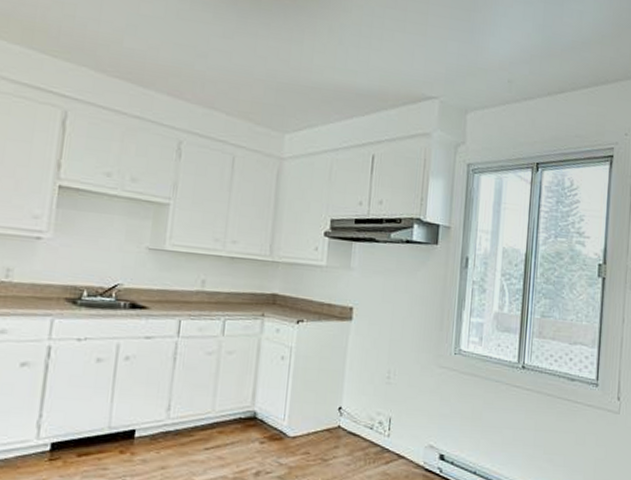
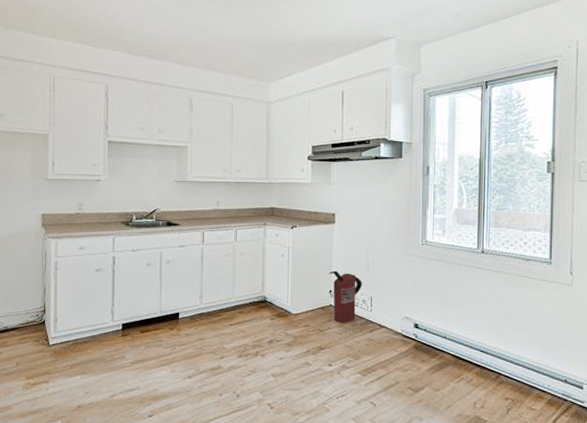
fire extinguisher: none [339,381,380,451] -> present [329,270,362,323]

